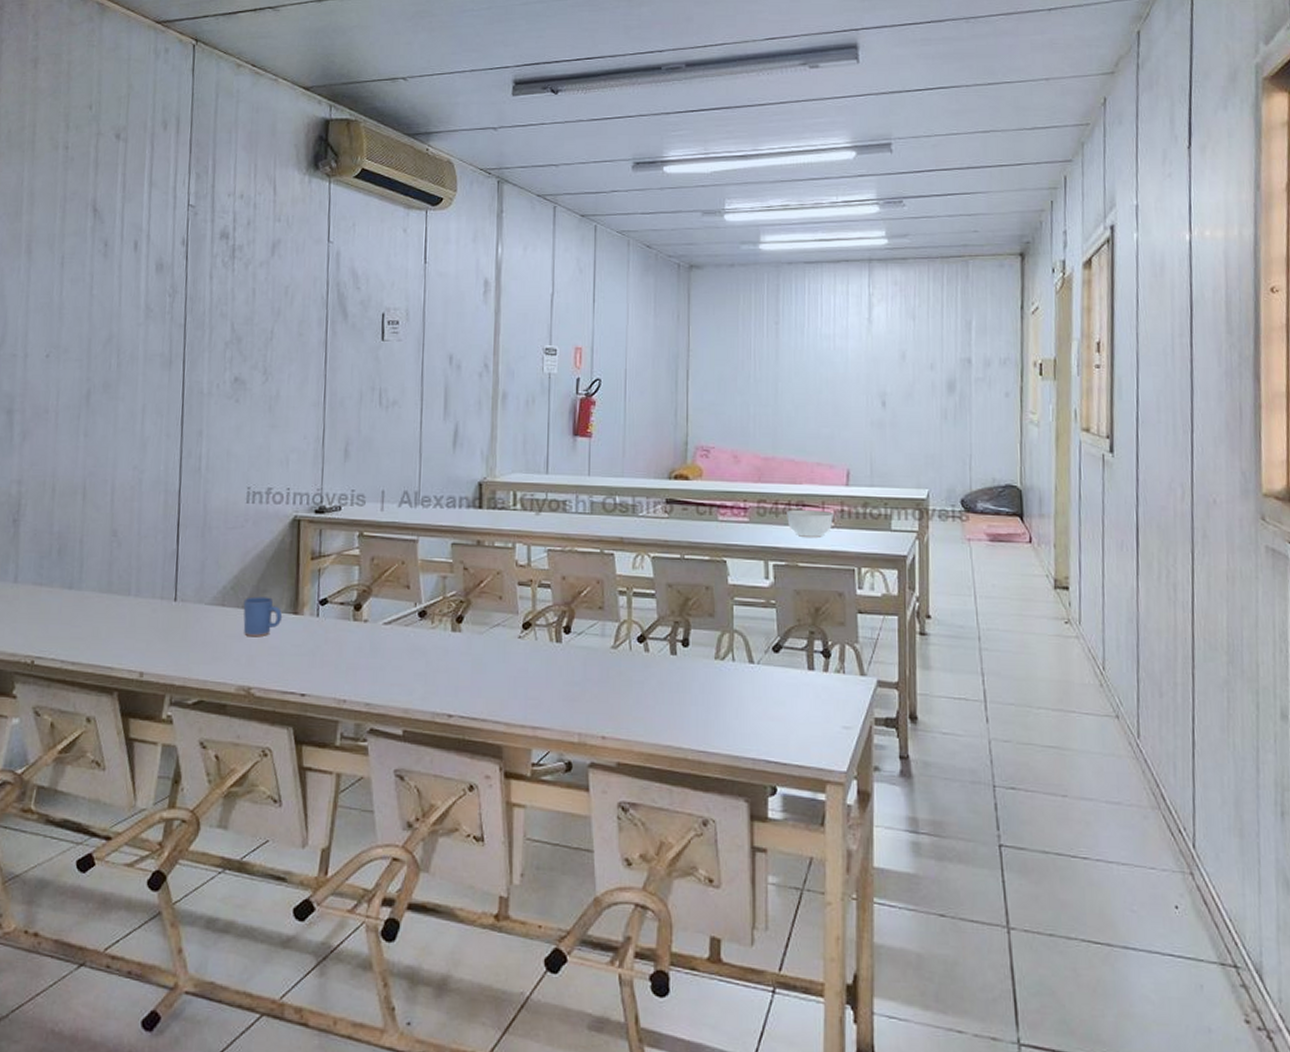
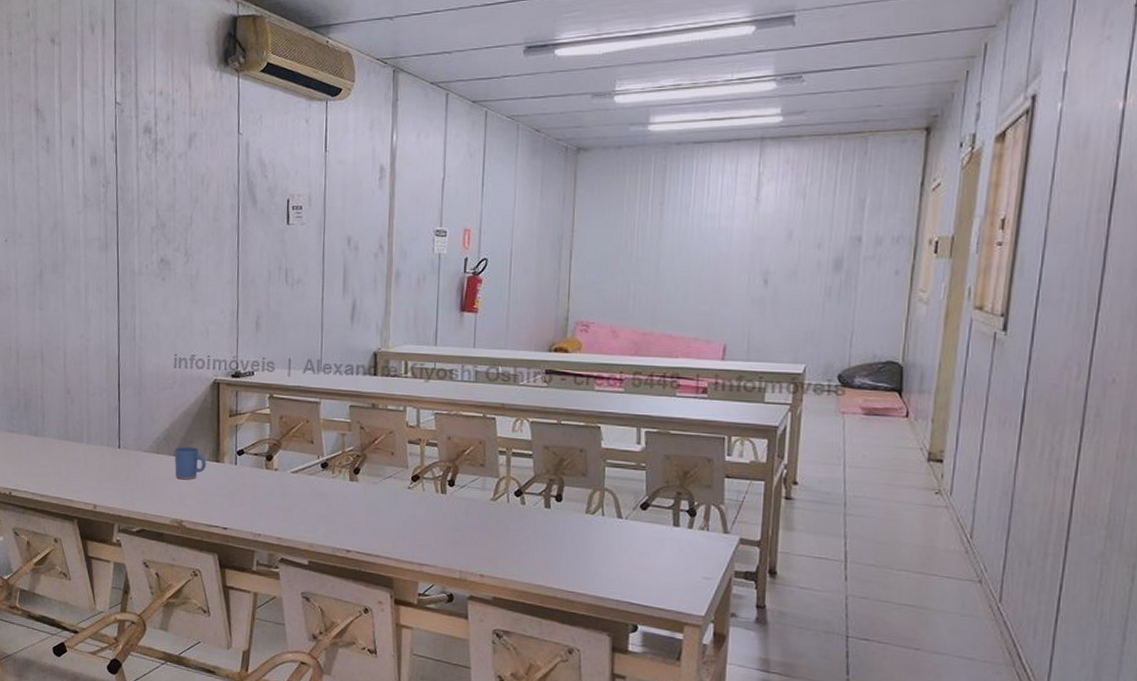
bowl: present [787,509,835,539] -> none [661,381,709,409]

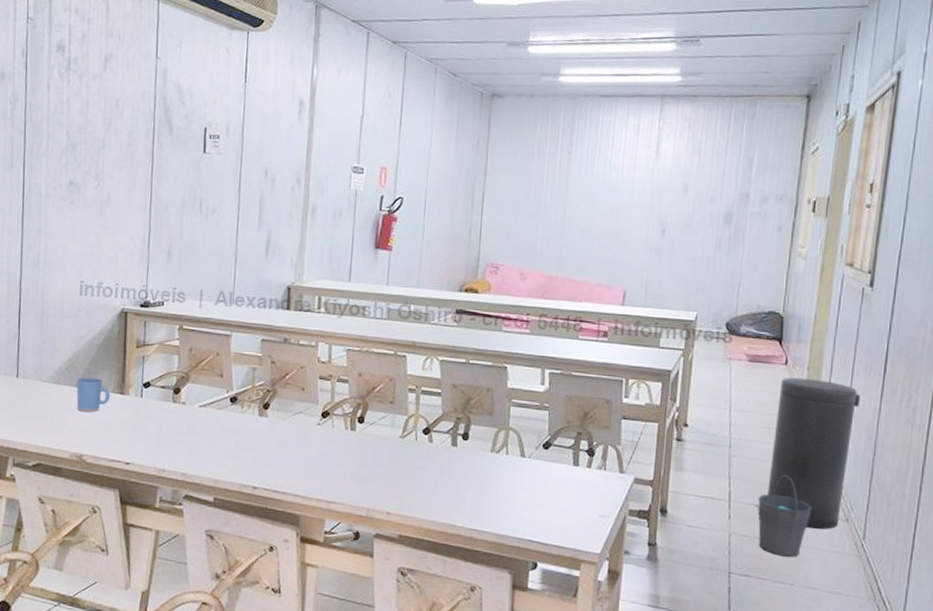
pedal bin: none [875,430,994,591] -> present [755,377,861,530]
bucket: none [877,534,939,621] -> present [757,475,812,557]

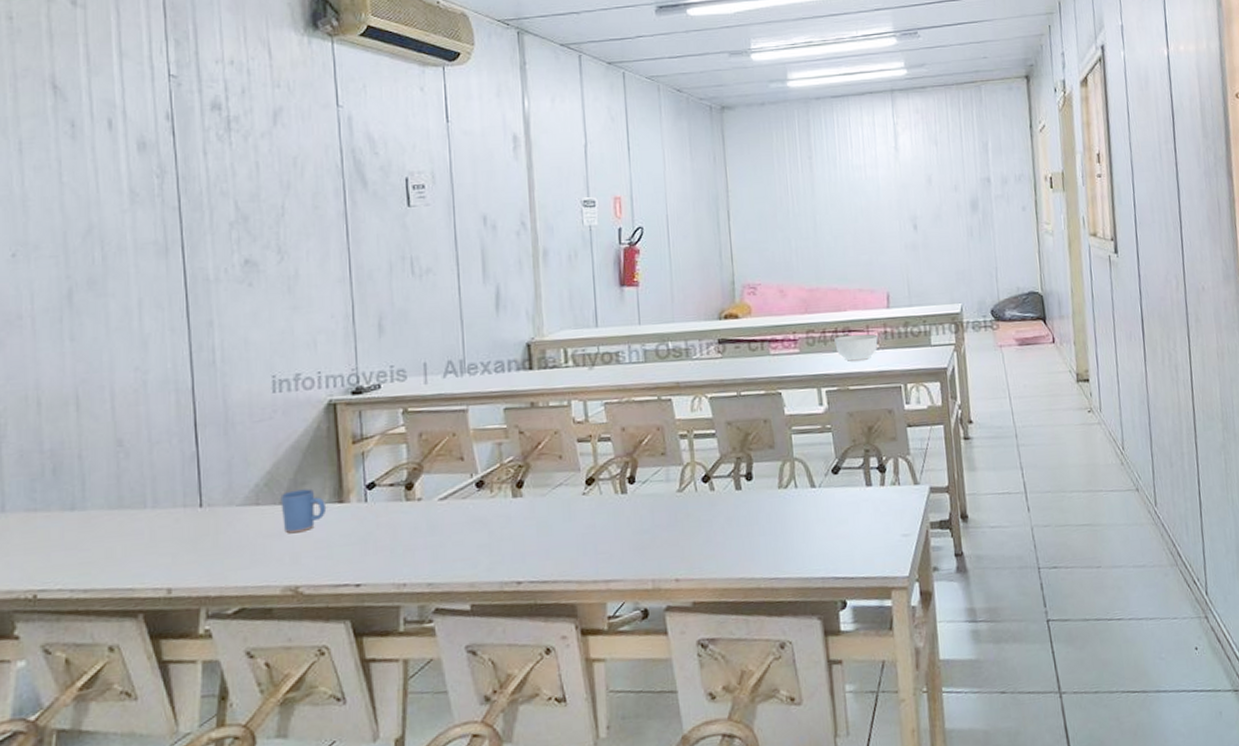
bowl: none [565,324,609,352] -> present [834,334,879,362]
pedal bin: present [755,377,861,530] -> none [1051,352,1131,505]
bucket: present [757,475,812,557] -> none [1051,455,1104,540]

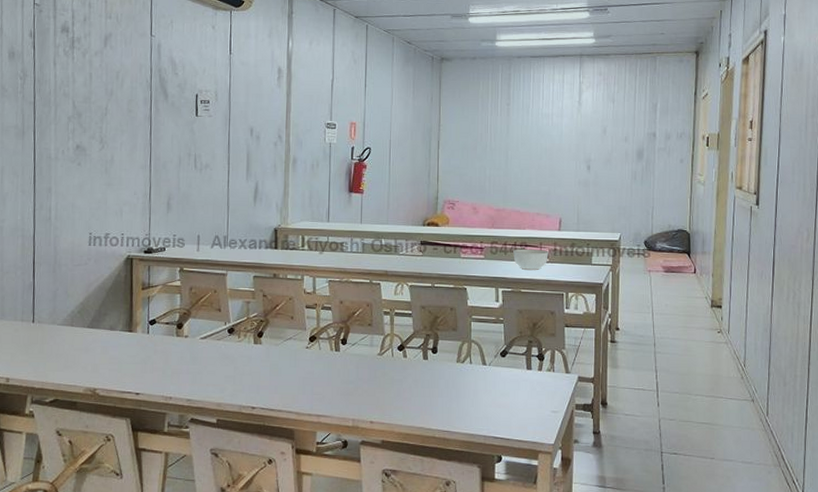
mug: present [280,488,327,534] -> none [88,318,120,350]

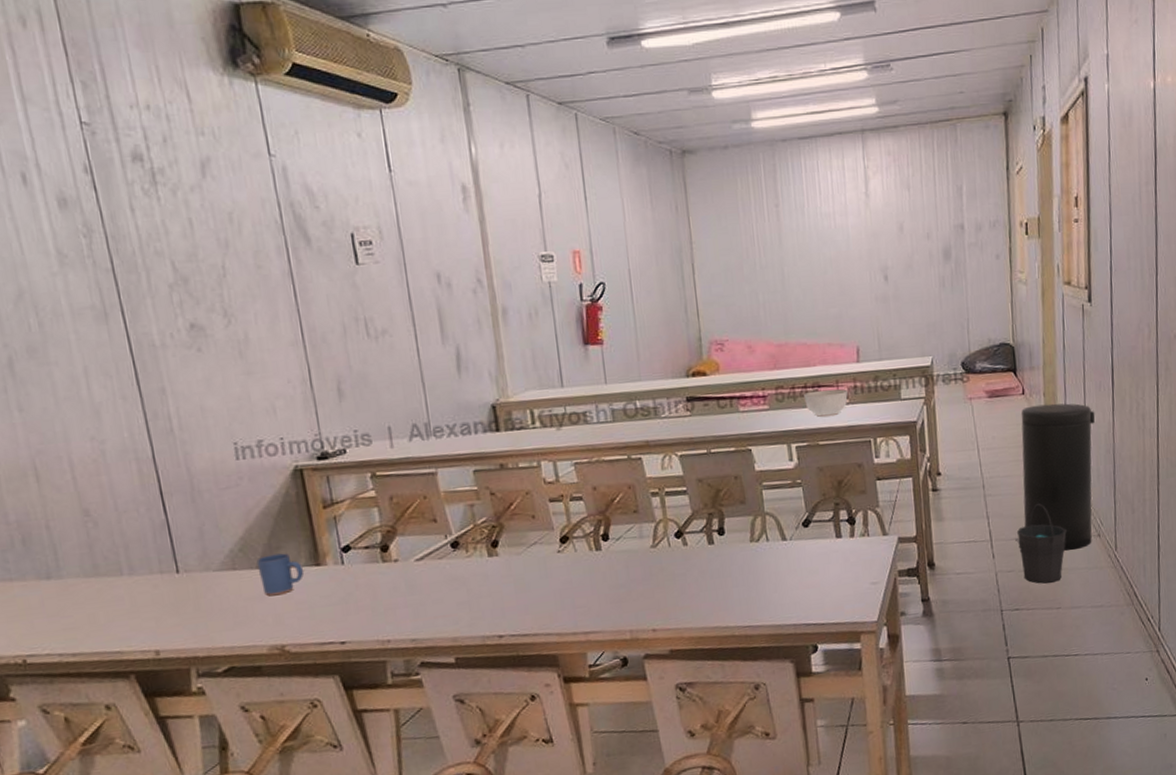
mug: none [88,318,120,350] -> present [256,553,304,596]
pedal bin: none [679,283,756,409] -> present [1015,403,1095,551]
bucket: none [680,366,724,435] -> present [1016,503,1067,584]

